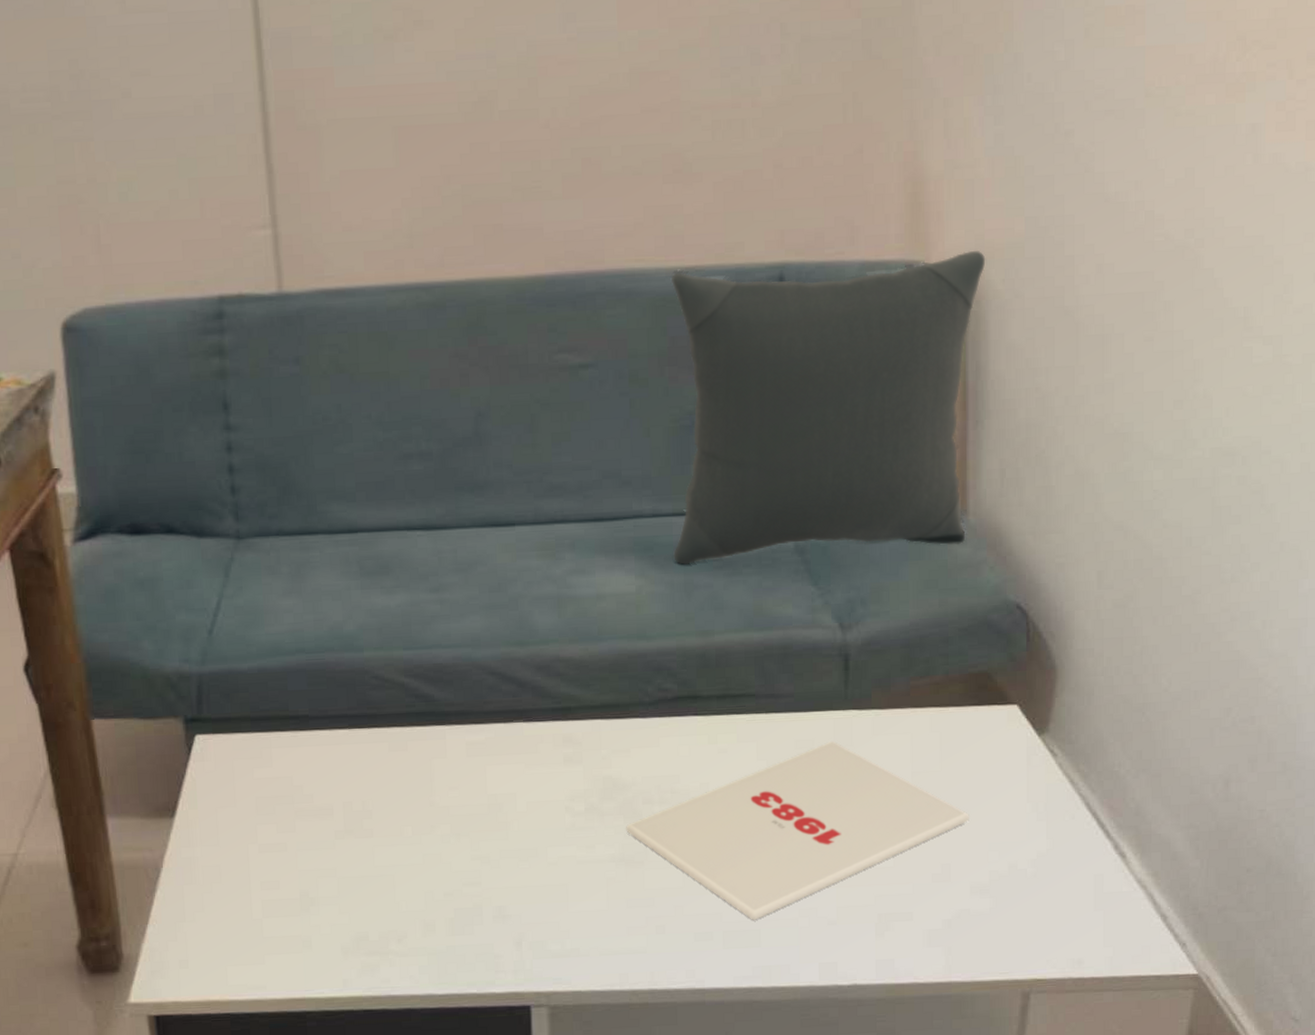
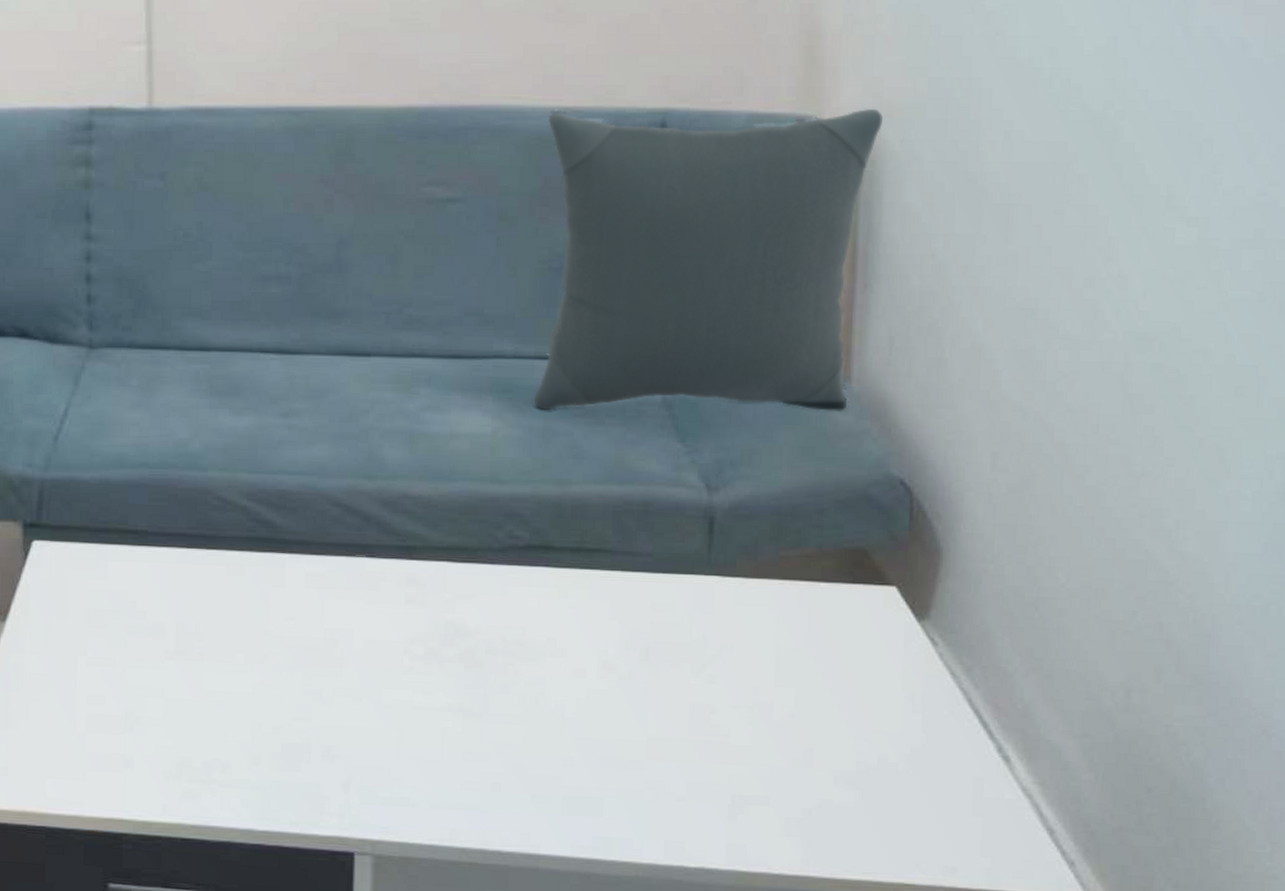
magazine: present [626,741,969,920] -> none [466,607,837,788]

